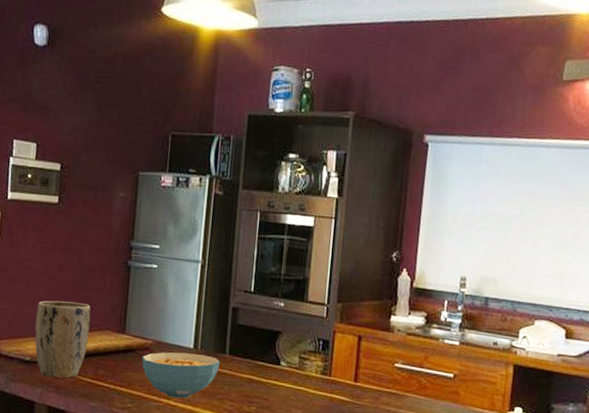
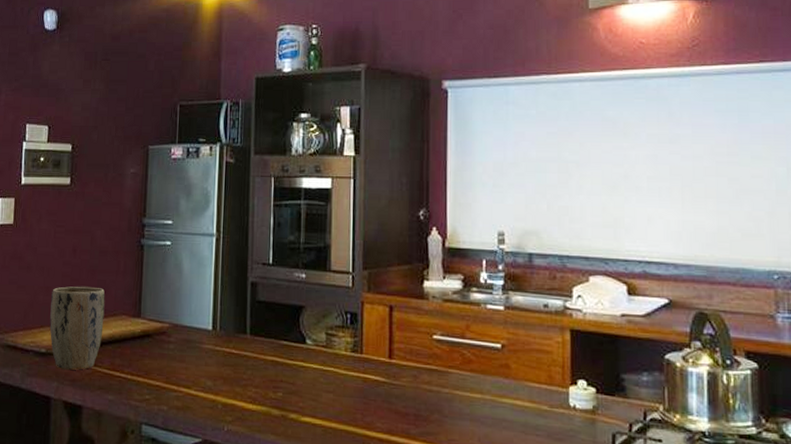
cereal bowl: present [141,352,220,399] -> none [158,335,241,387]

